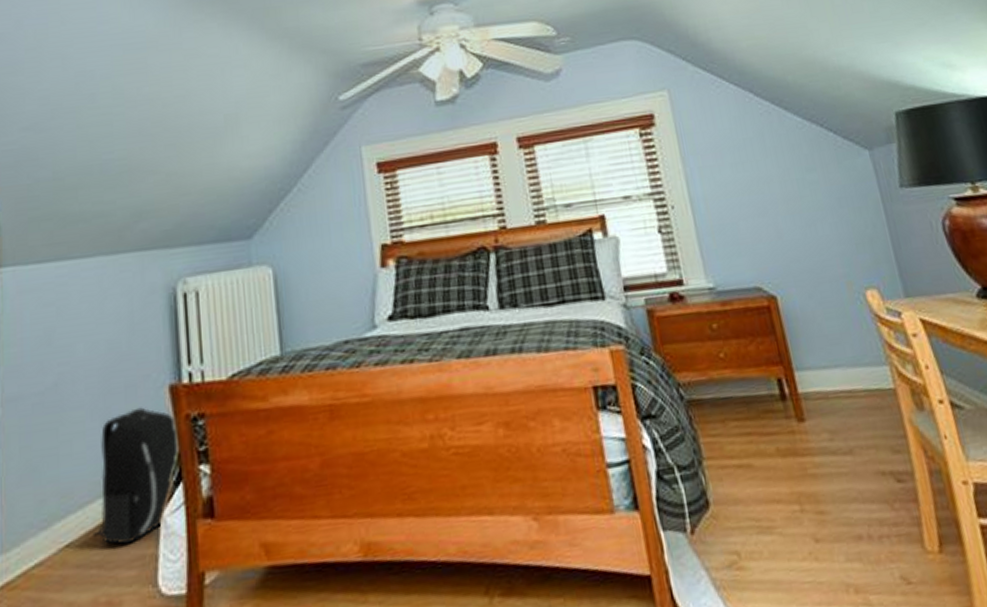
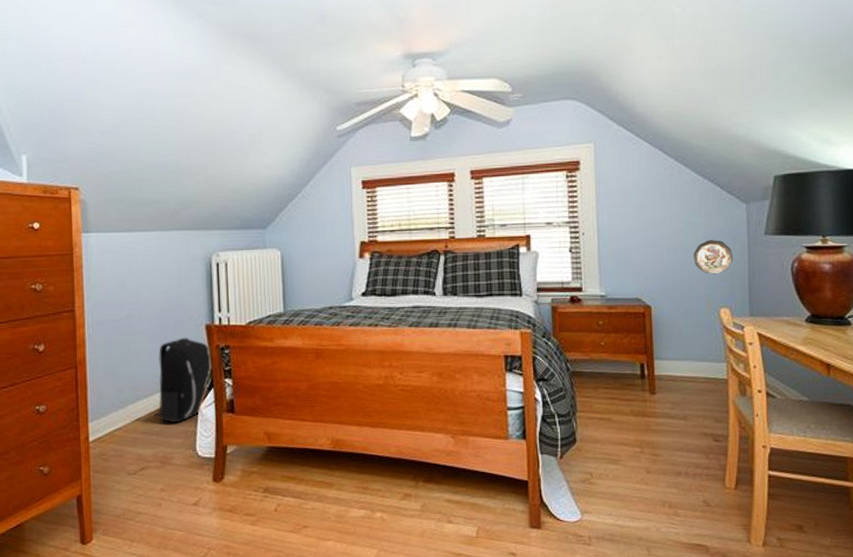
decorative plate: none [817,199,869,246] -> present [694,240,734,275]

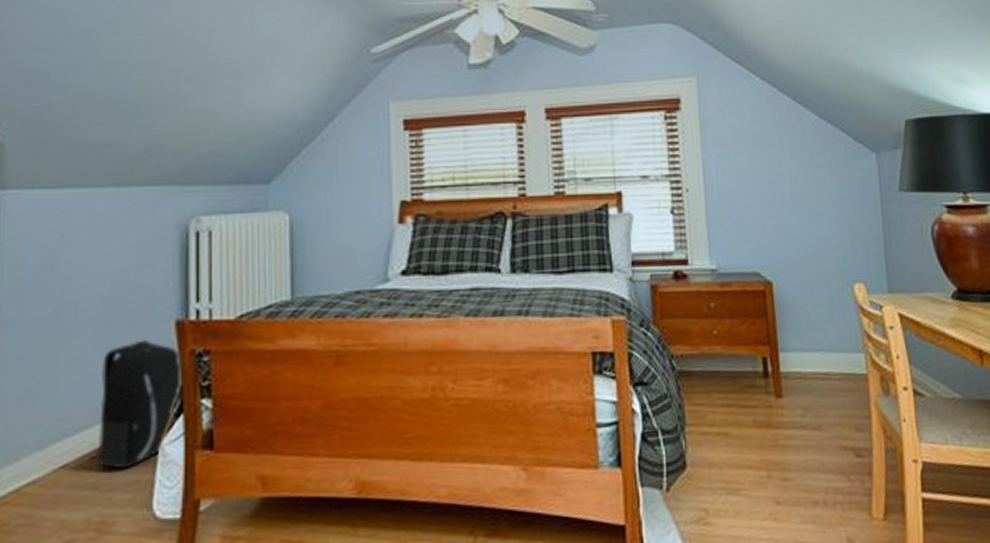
decorative plate: present [694,240,734,275] -> none [819,197,866,241]

